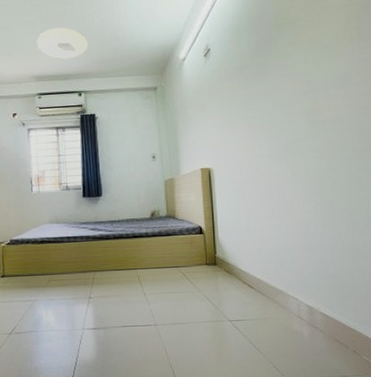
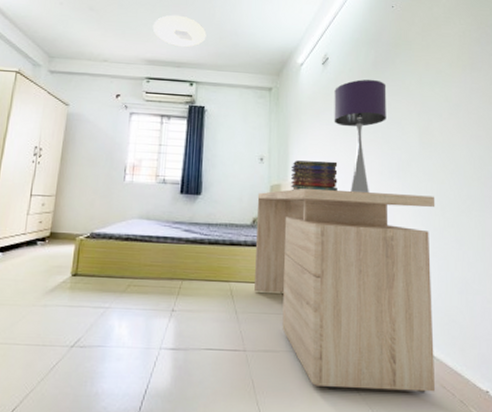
desk: none [153,172,330,351] -> present [254,188,436,393]
book stack: none [182,150,228,183] -> present [290,160,338,191]
table lamp: none [218,64,272,178] -> present [334,79,387,194]

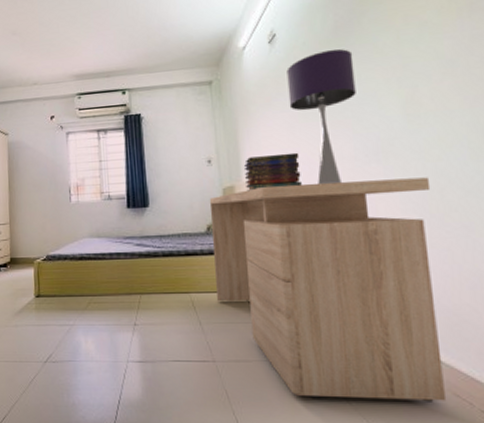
ceiling light: present [152,15,207,48] -> none [76,20,133,56]

